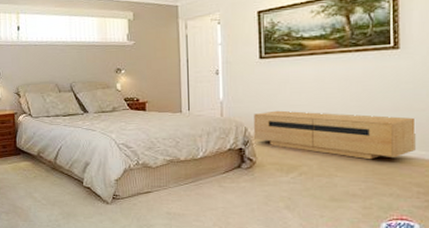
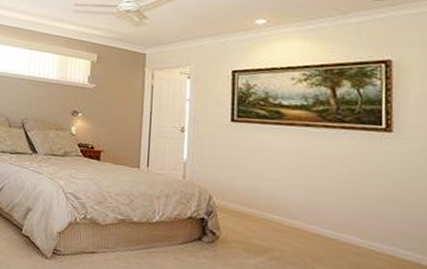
media console: present [254,110,416,160] -> none [219,181,411,258]

